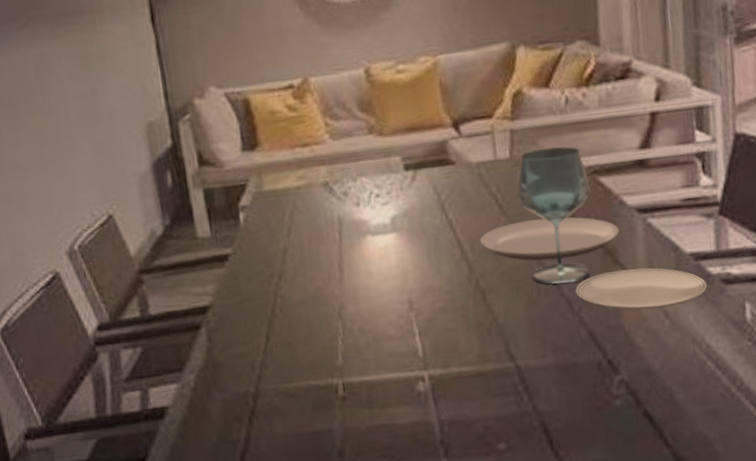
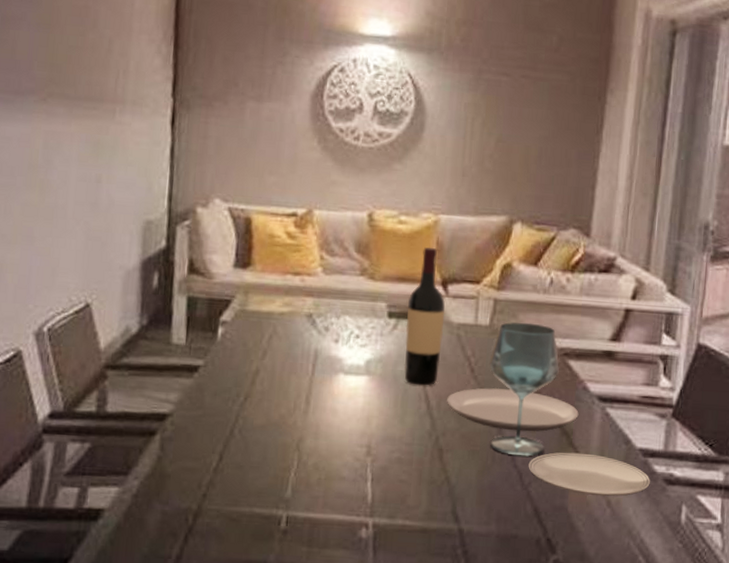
wine bottle: none [422,90,467,233] -> present [404,247,446,386]

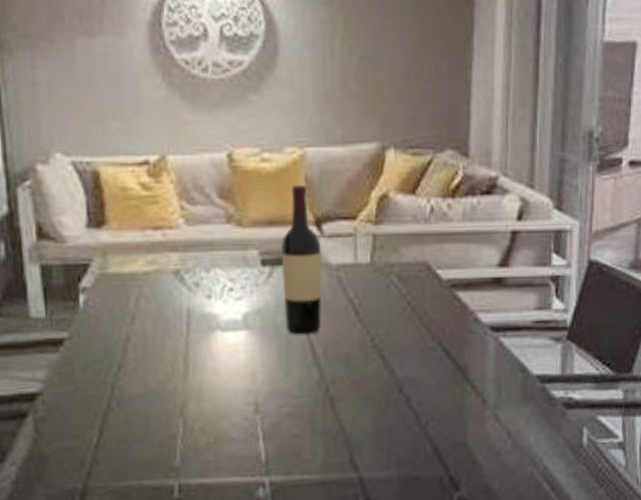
plate: present [447,388,579,432] -> none [333,329,472,371]
wine glass: present [489,322,559,457] -> none [374,256,448,397]
plate: present [528,452,650,497] -> none [424,386,549,428]

